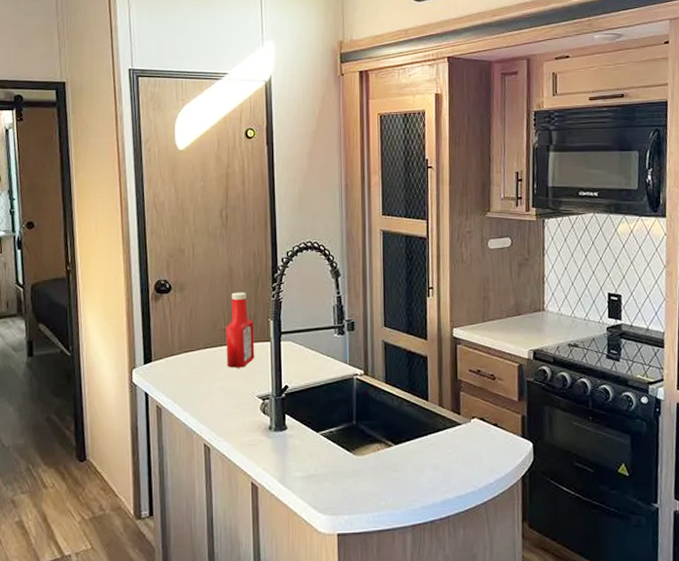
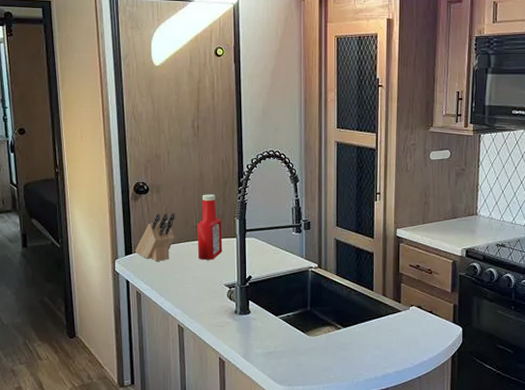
knife block: none [156,313,202,370] -> present [135,212,176,261]

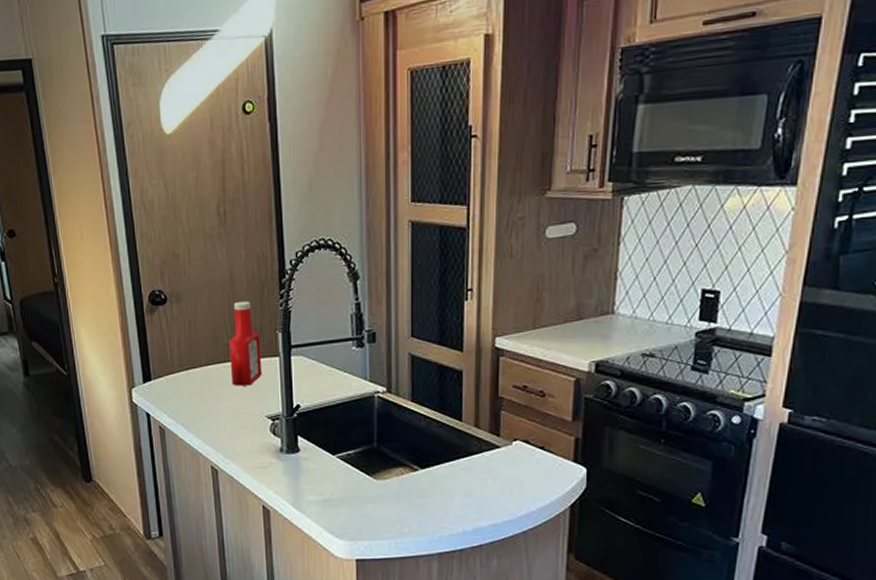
knife block: present [135,212,176,261] -> none [155,326,202,389]

